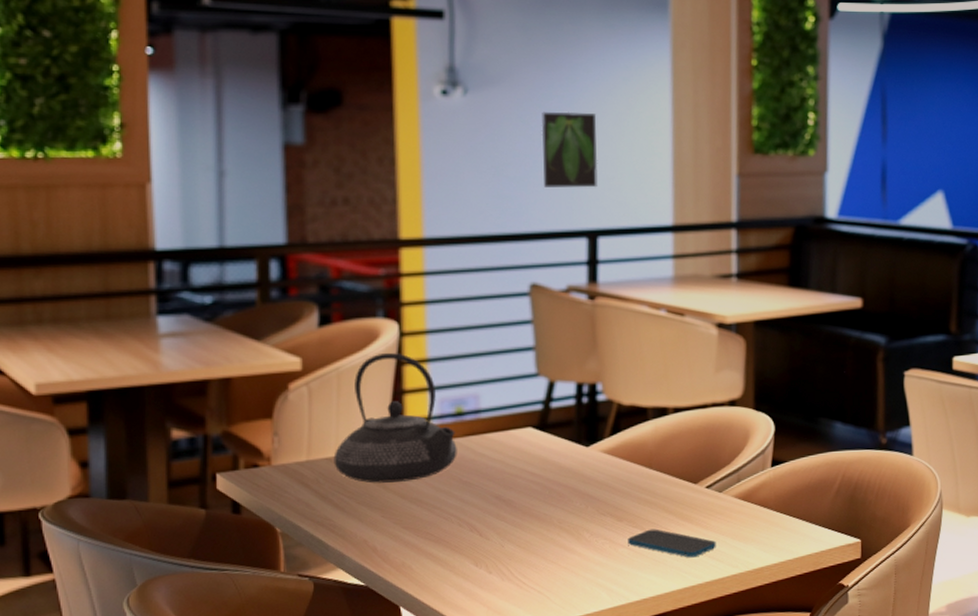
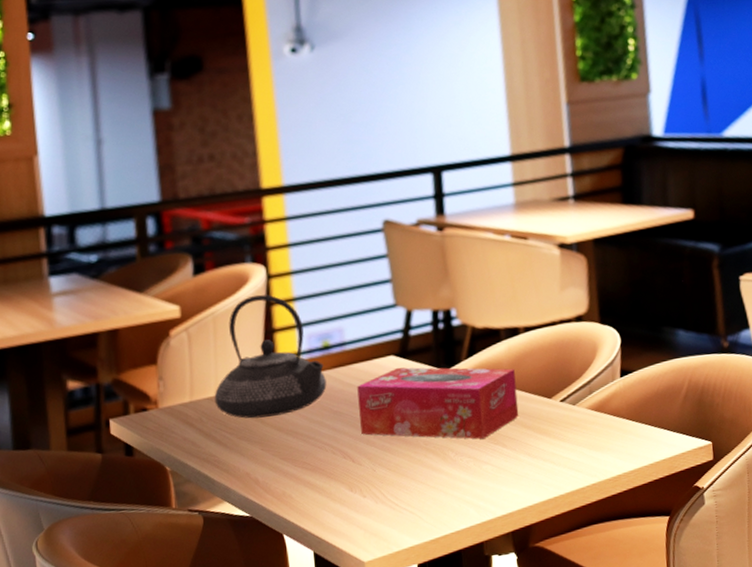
tissue box: none [490,440,662,521] -> present [357,367,519,439]
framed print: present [541,111,598,188] -> none [383,57,438,130]
smartphone: present [628,528,716,558] -> none [490,444,575,471]

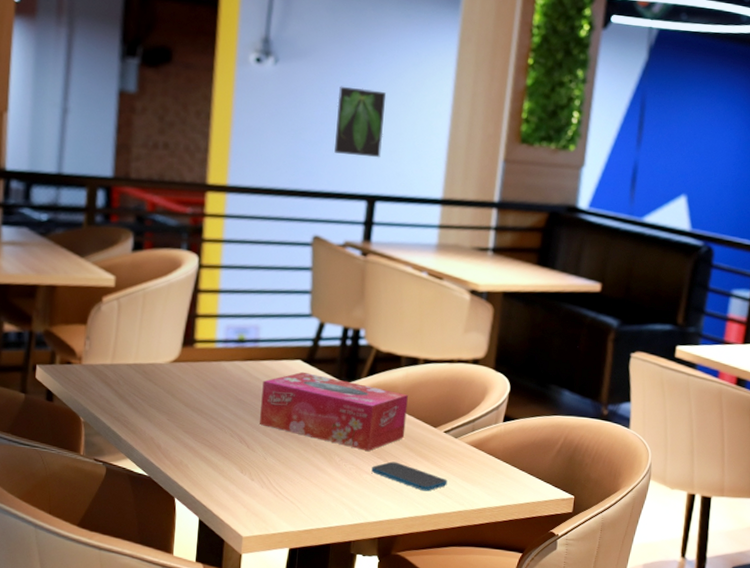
teapot: present [214,294,327,419] -> none [133,280,237,393]
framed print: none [383,57,438,130] -> present [334,86,387,158]
smartphone: none [490,444,575,471] -> present [371,461,447,492]

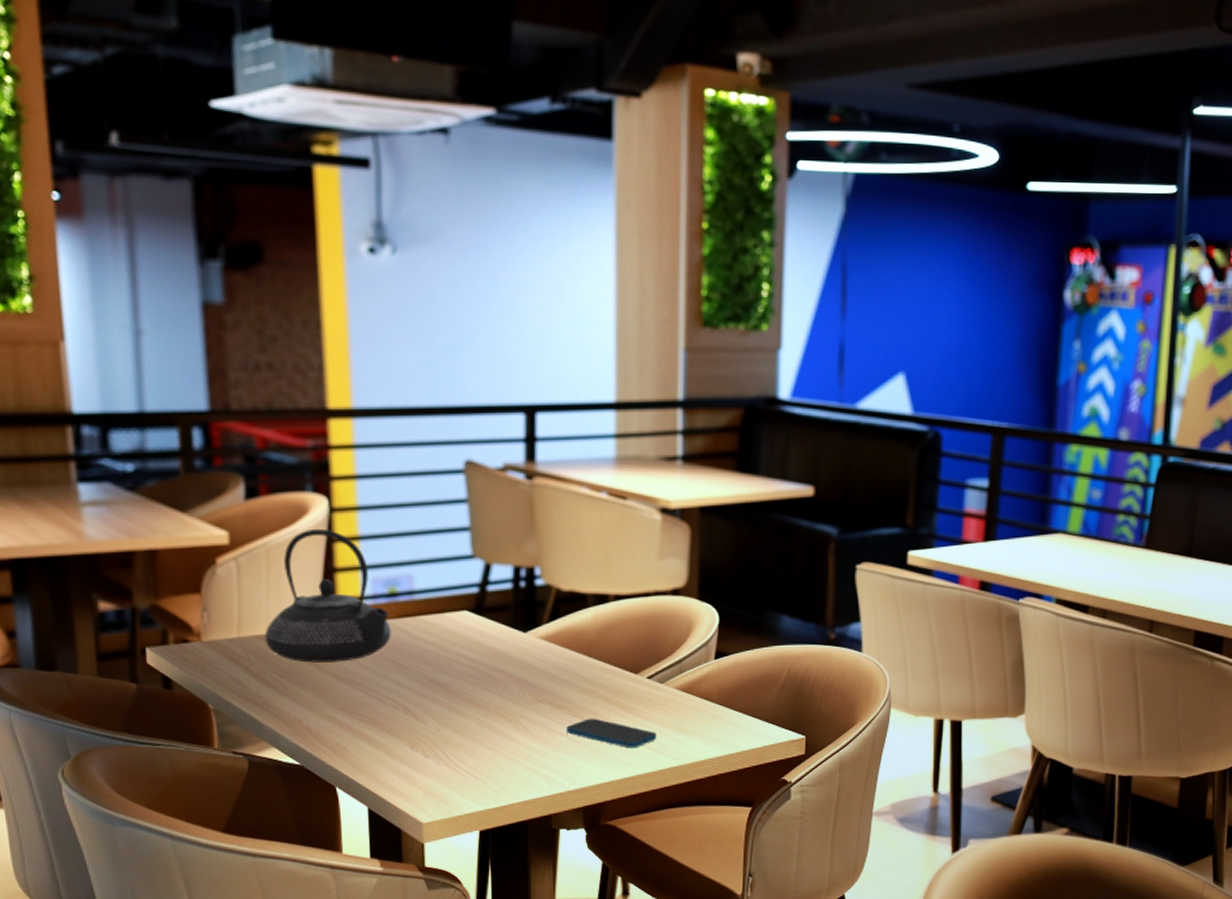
teapot: none [133,280,237,393] -> present [264,528,391,663]
tissue box: present [260,371,408,451] -> none [425,624,601,709]
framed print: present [334,86,387,158] -> none [475,274,536,359]

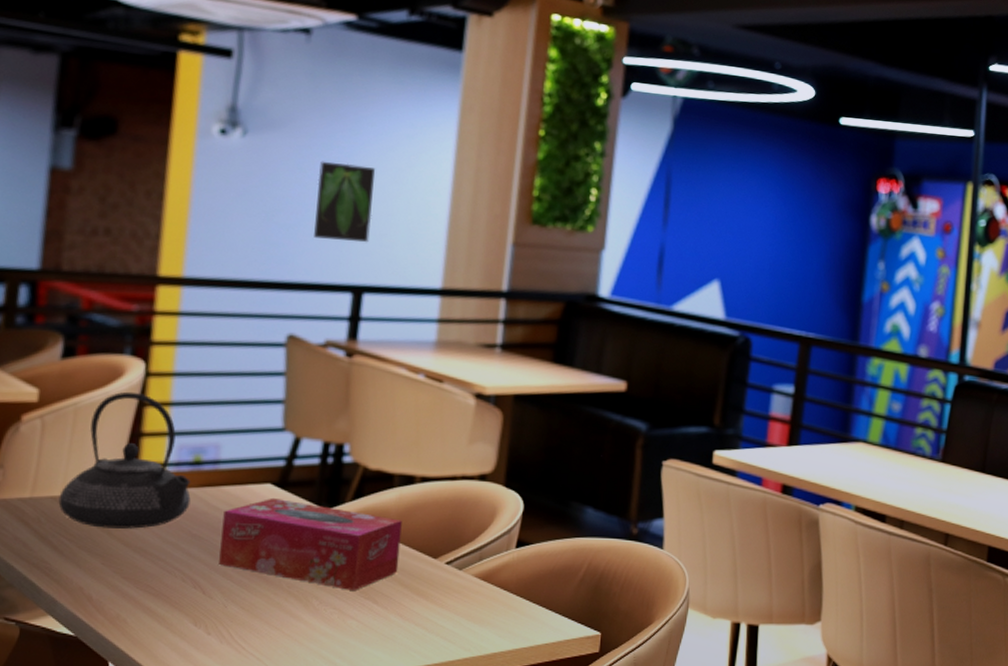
tissue box: none [425,624,601,709] -> present [219,497,402,590]
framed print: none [475,274,536,359] -> present [314,161,376,243]
smartphone: present [566,718,657,749] -> none [357,602,450,637]

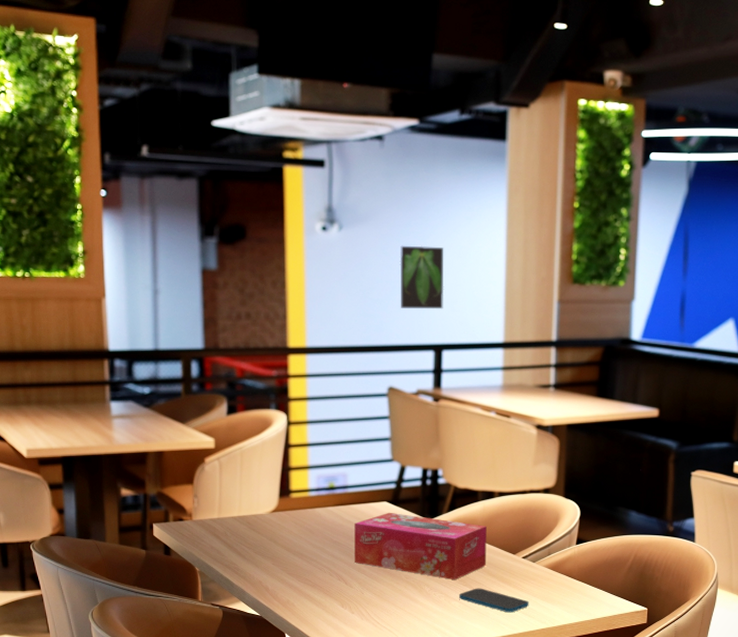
teapot: present [58,391,191,529] -> none [237,437,330,538]
smartphone: none [357,602,450,637] -> present [459,588,529,613]

